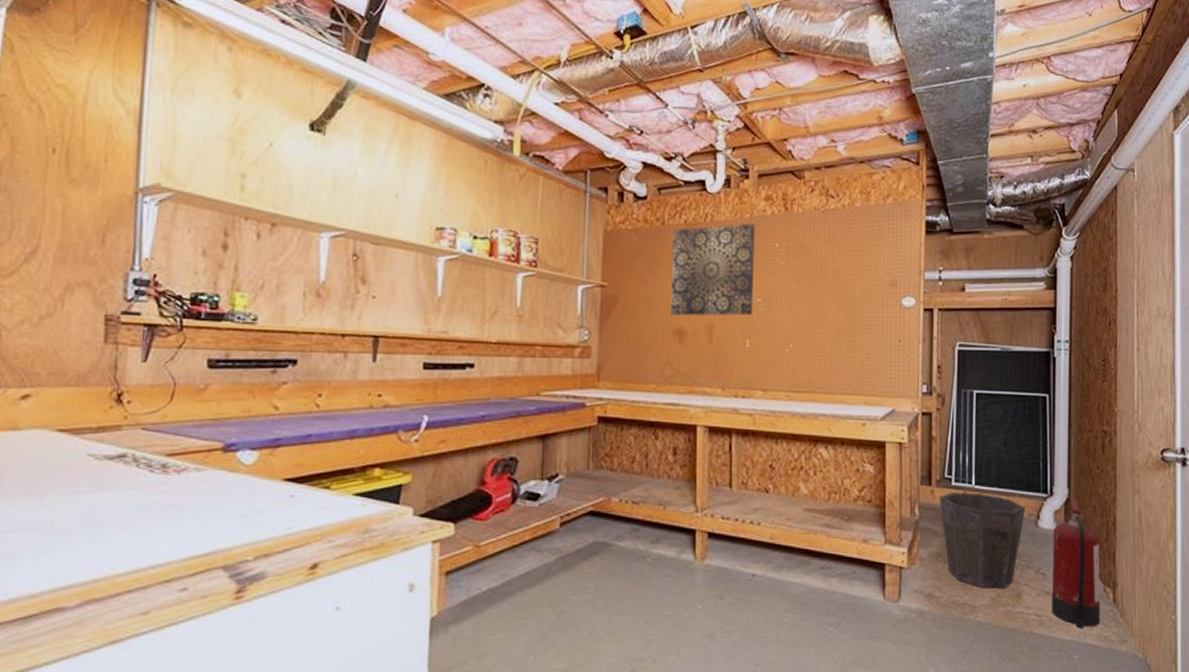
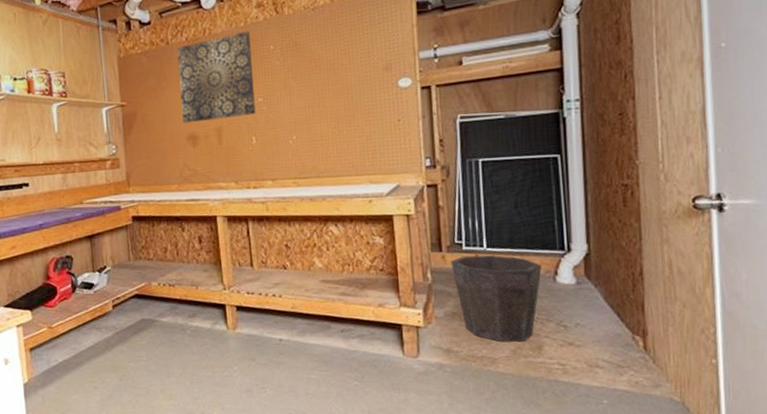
fire extinguisher: present [1051,495,1100,629] -> none [573,250,630,376]

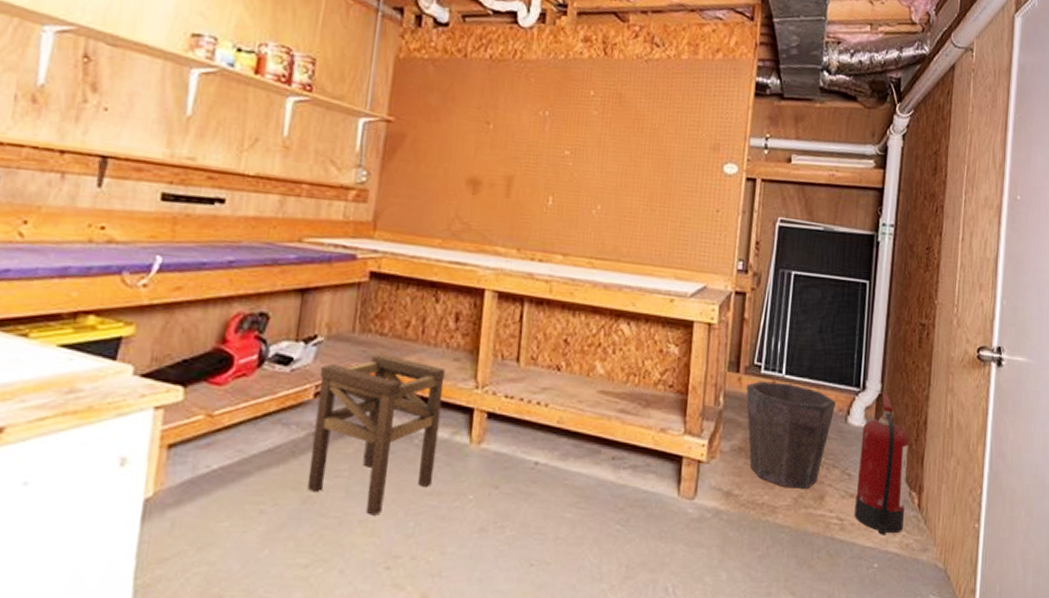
stool: none [112,272,205,386] -> present [307,353,446,515]
wall art: present [177,31,256,124] -> none [465,64,569,170]
fire extinguisher: none [573,250,630,376] -> present [854,391,909,535]

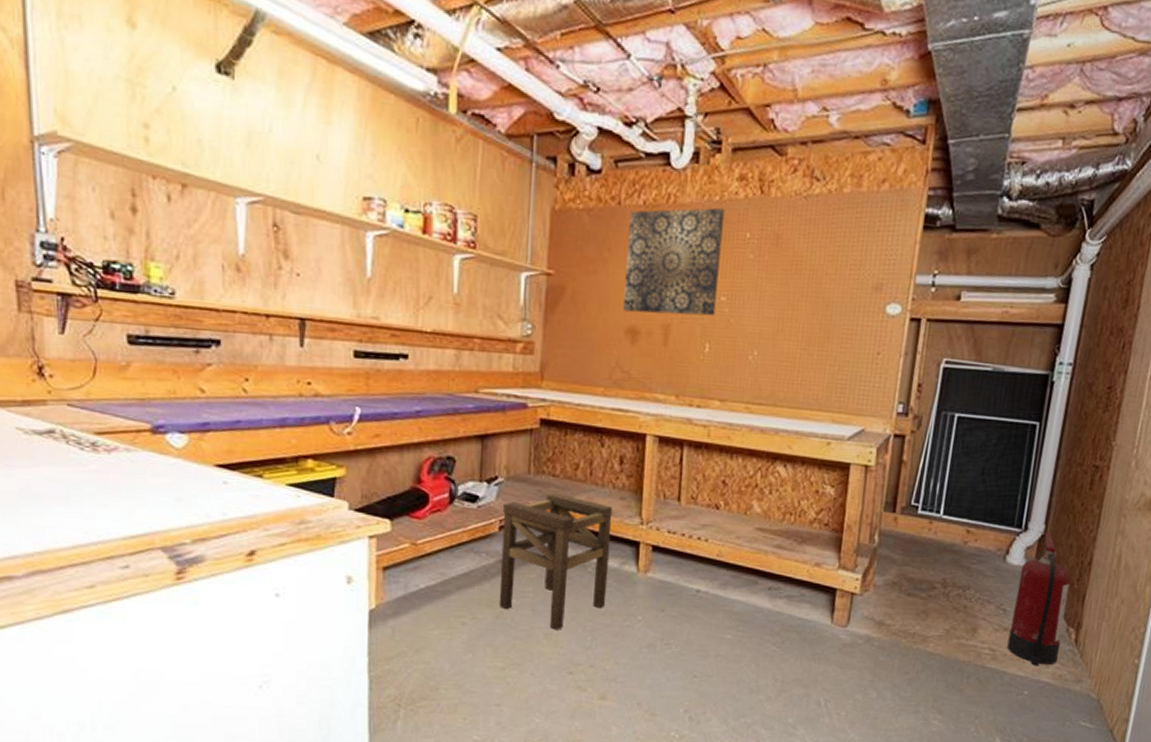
wall art: none [465,64,569,170] -> present [623,207,724,316]
waste bin: present [746,381,836,489] -> none [902,521,995,622]

